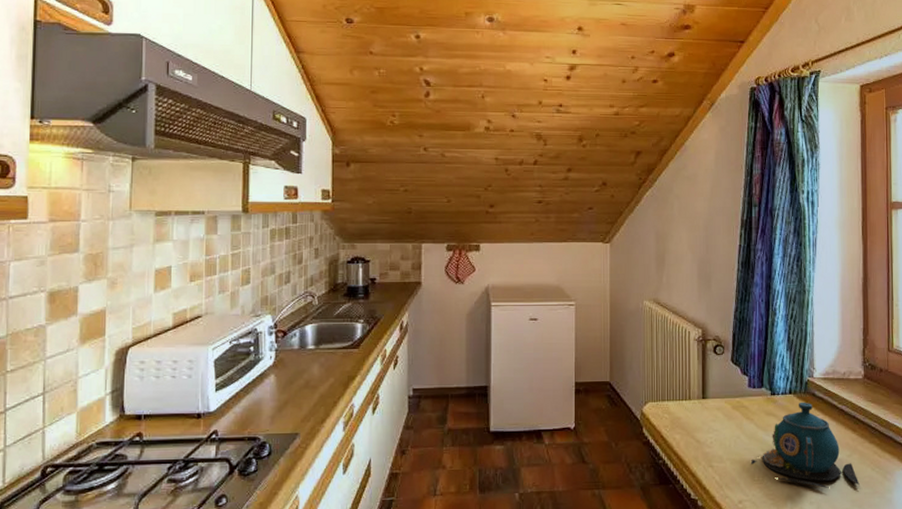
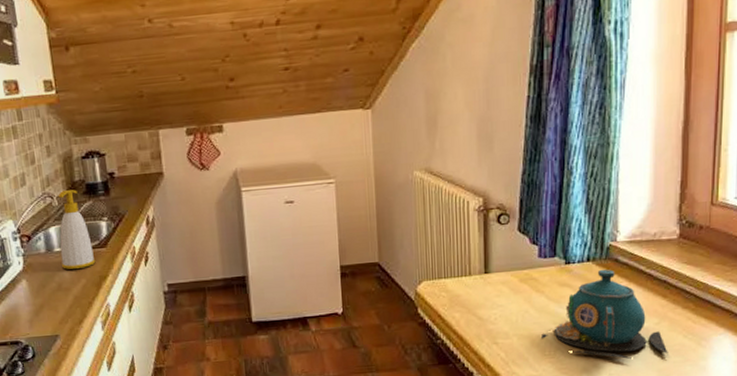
soap bottle: none [312,291,347,367] -> present [58,190,96,270]

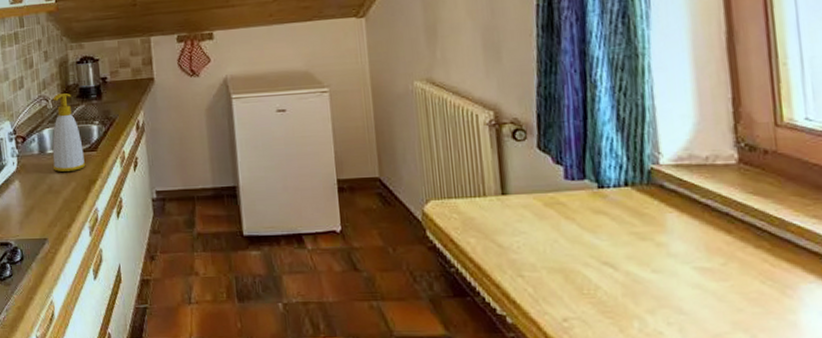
teapot: present [541,269,668,359] -> none [576,195,743,305]

